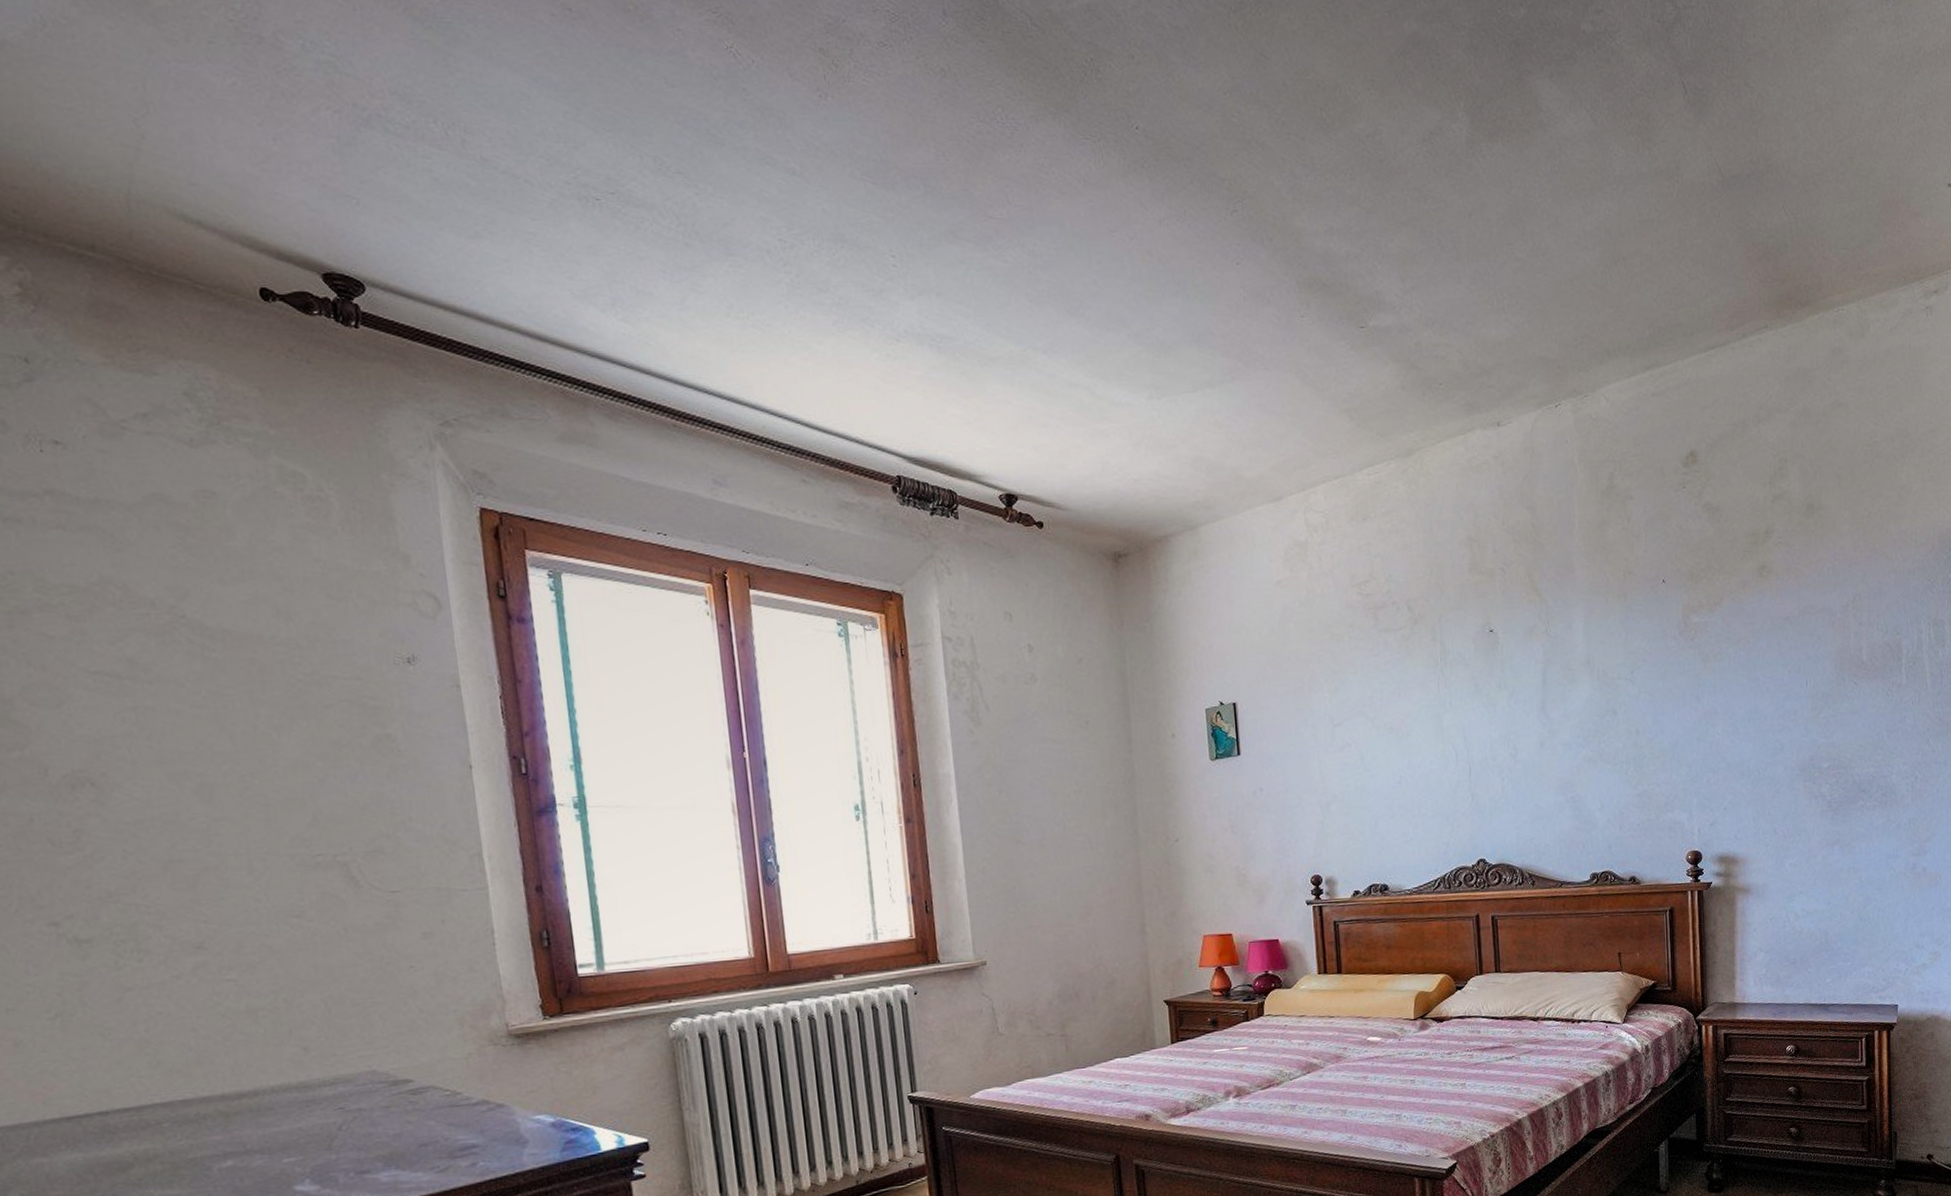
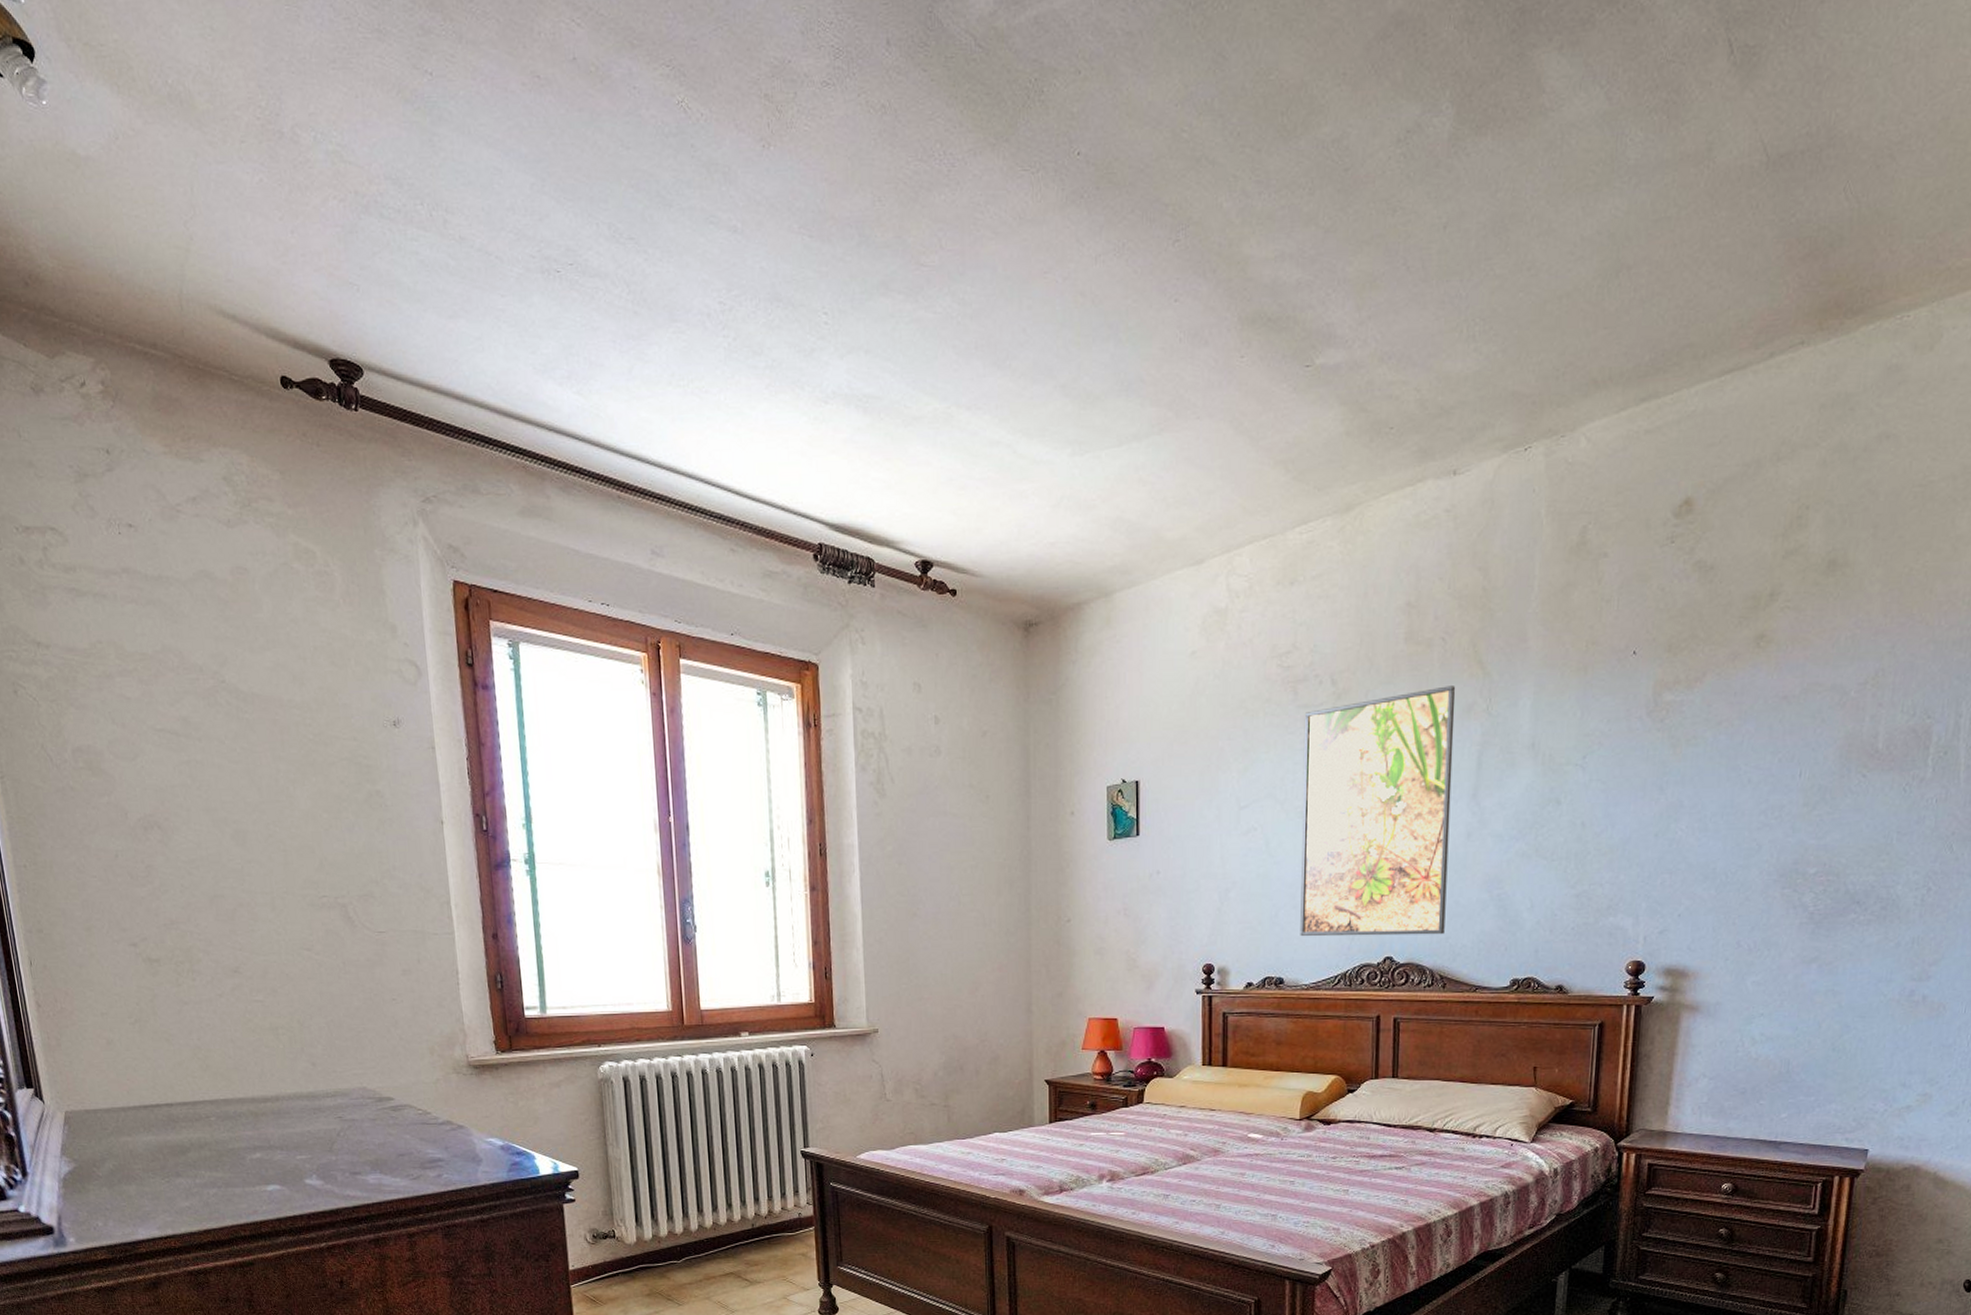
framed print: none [1386,611,1529,844] -> present [1300,686,1456,937]

